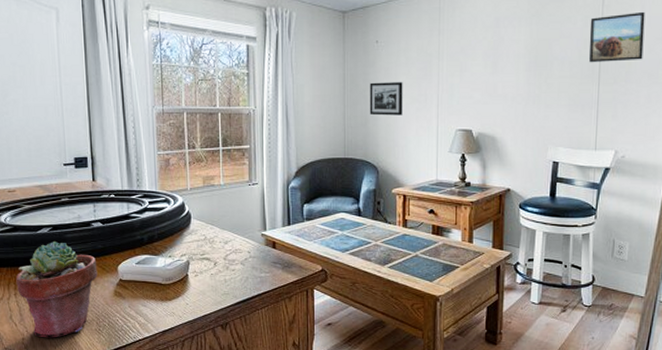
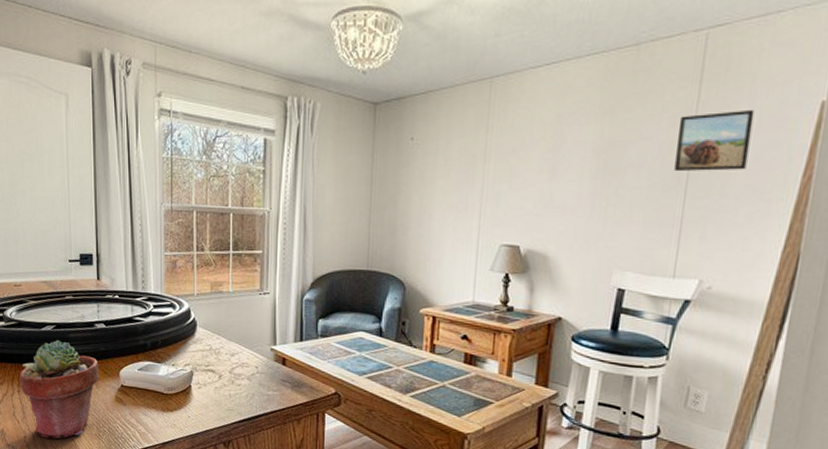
picture frame: present [369,82,403,116] -> none [398,186,440,225]

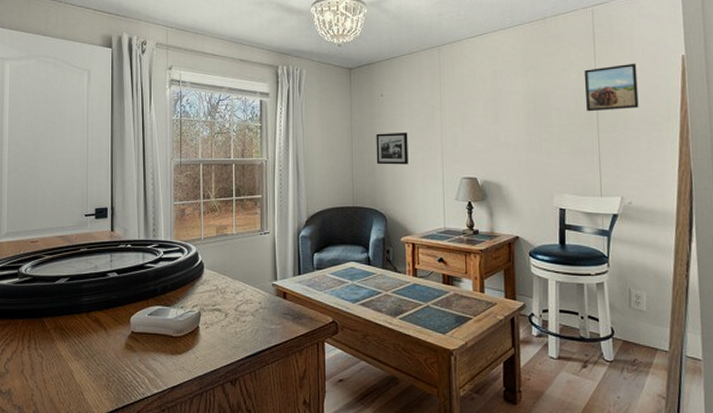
potted succulent: present [19,340,99,439] -> none [30,292,110,394]
picture frame: none [398,186,440,225] -> present [376,133,409,165]

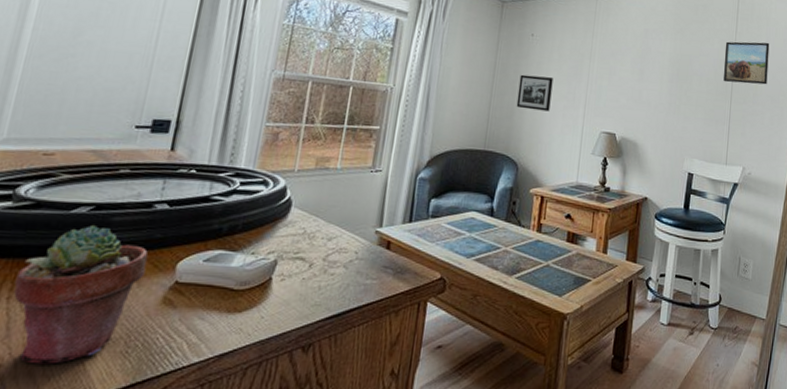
potted succulent: none [30,292,110,394] -> present [13,225,149,365]

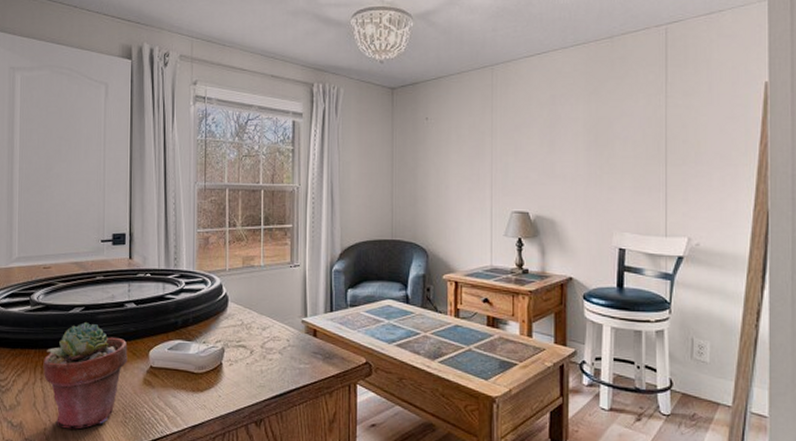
picture frame: present [516,74,553,112] -> none [419,160,454,196]
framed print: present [723,41,770,85] -> none [653,89,713,143]

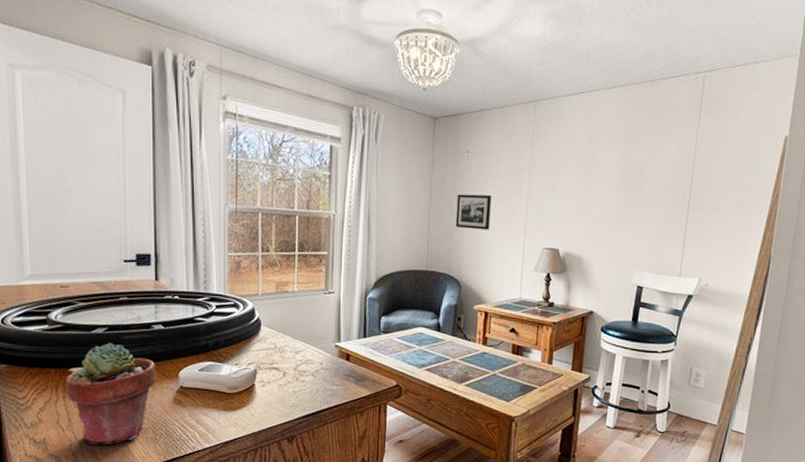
picture frame: none [419,160,454,196] -> present [455,194,492,230]

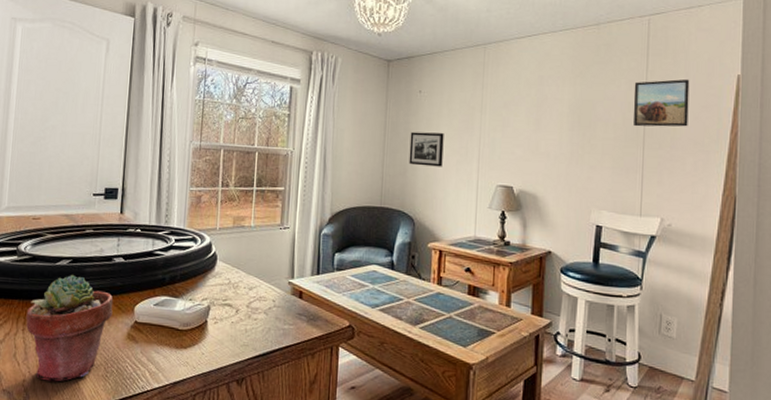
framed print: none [680,139,739,189] -> present [633,79,690,127]

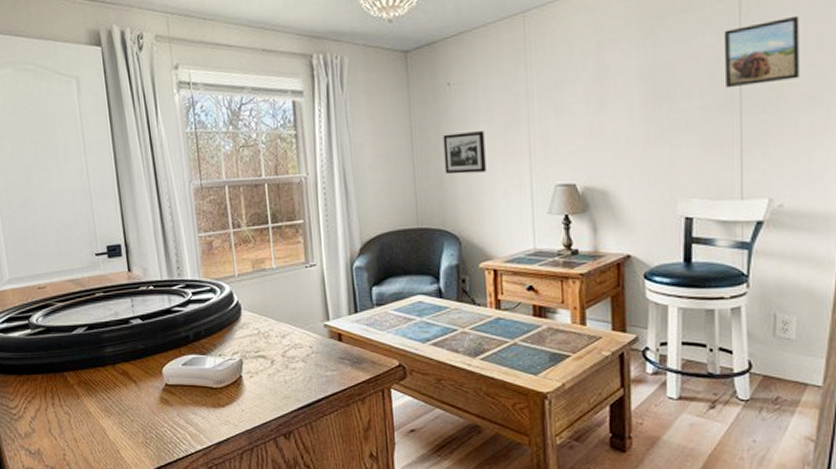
potted succulent: present [26,275,114,382] -> none [52,343,141,453]

